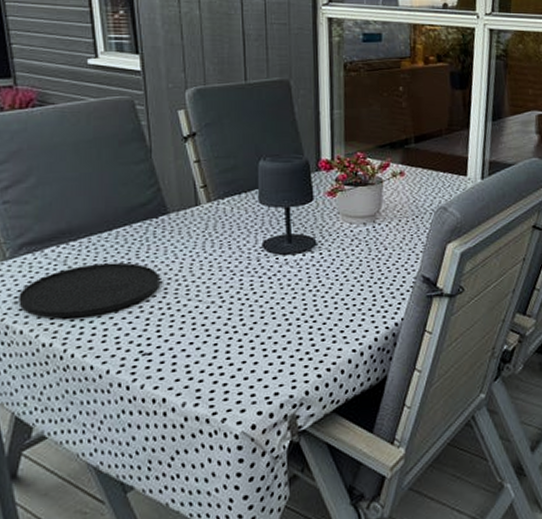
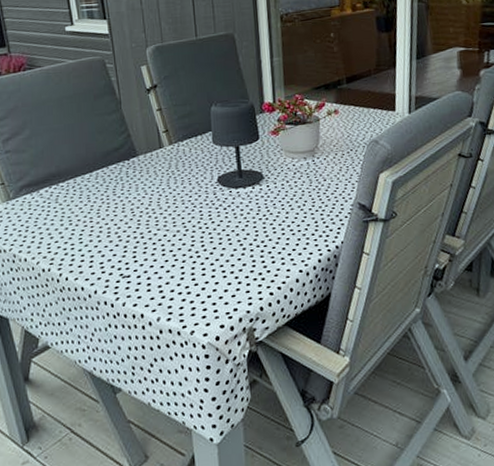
plate: present [18,262,160,319] -> none [22,199,134,248]

